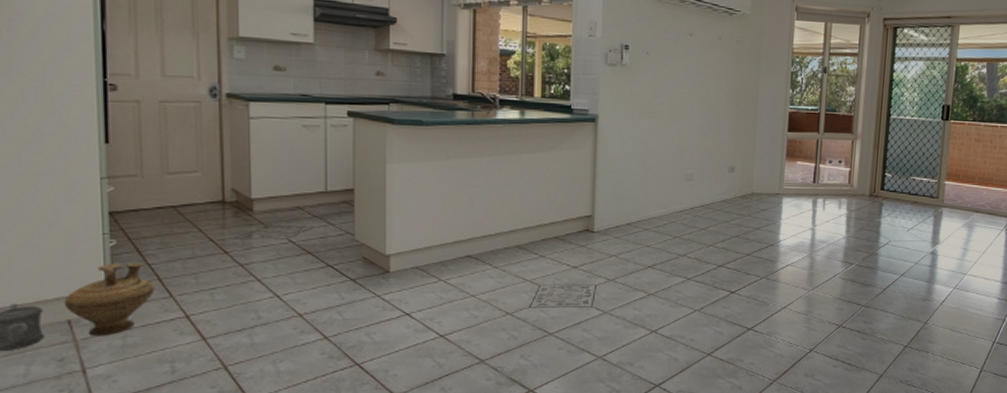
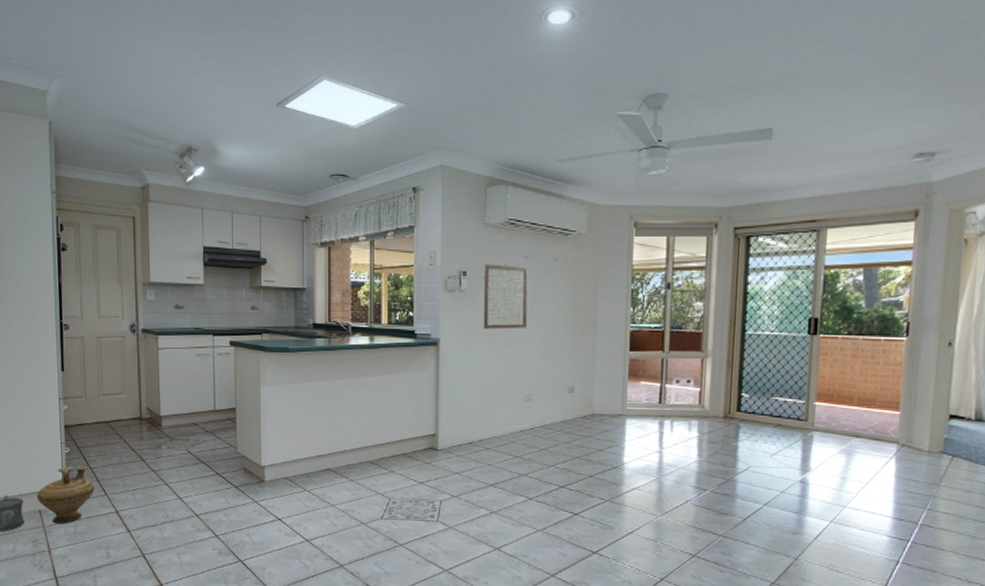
wall art: none [644,39,692,107] -> present [483,263,528,329]

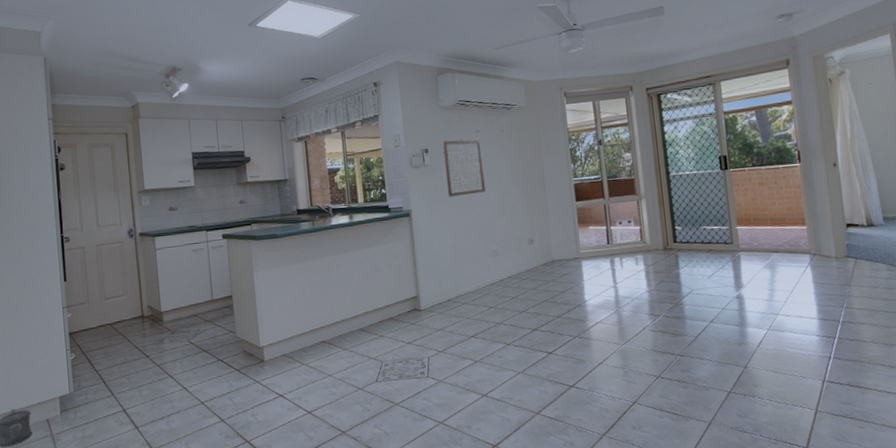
ceramic jug: present [36,466,95,524] -> none [43,369,102,431]

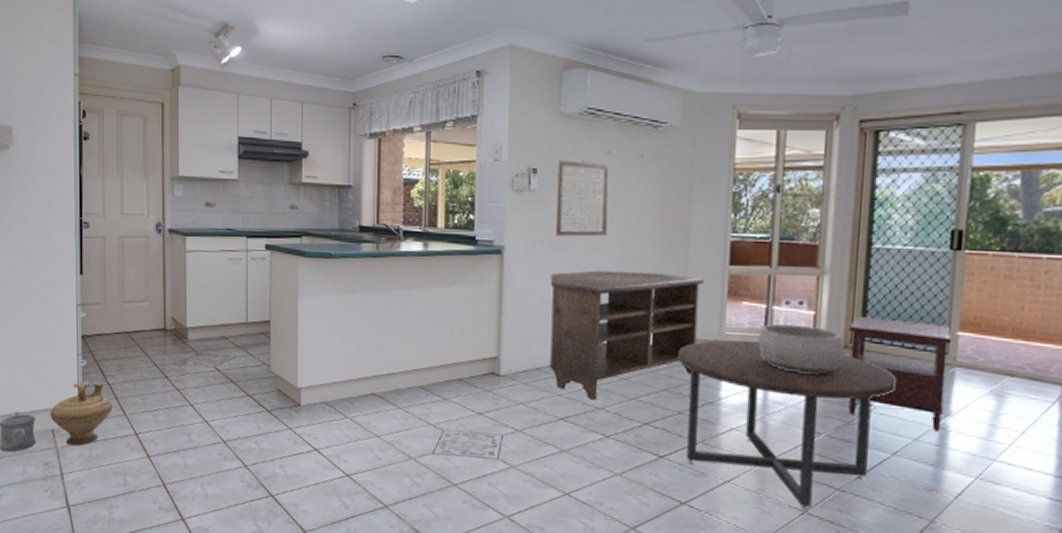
ceramic jug: none [43,369,102,431] -> present [49,381,113,446]
tv stand: none [448,213,562,318] -> present [550,270,704,400]
coffee table: none [550,255,704,376] -> present [678,340,898,512]
decorative bowl: none [604,237,665,273] -> present [758,323,844,374]
side table: none [665,223,738,300] -> present [848,315,952,431]

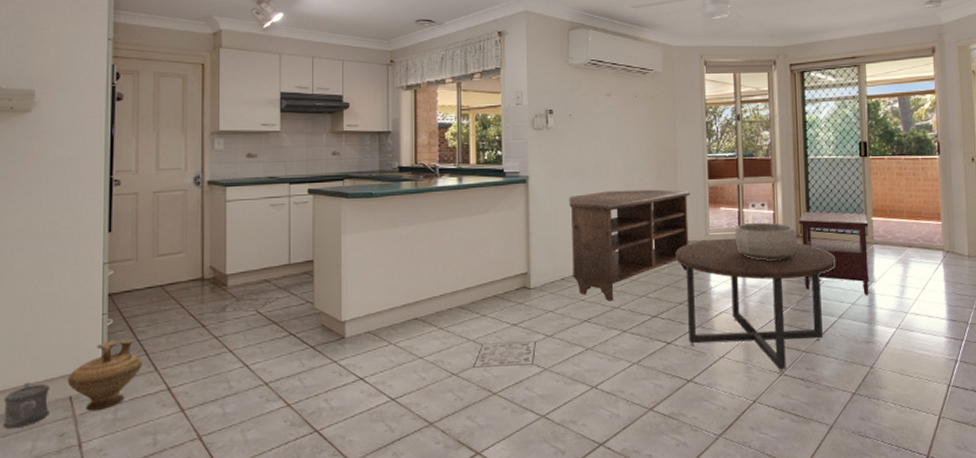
wall art: present [555,159,609,237] -> none [569,101,612,165]

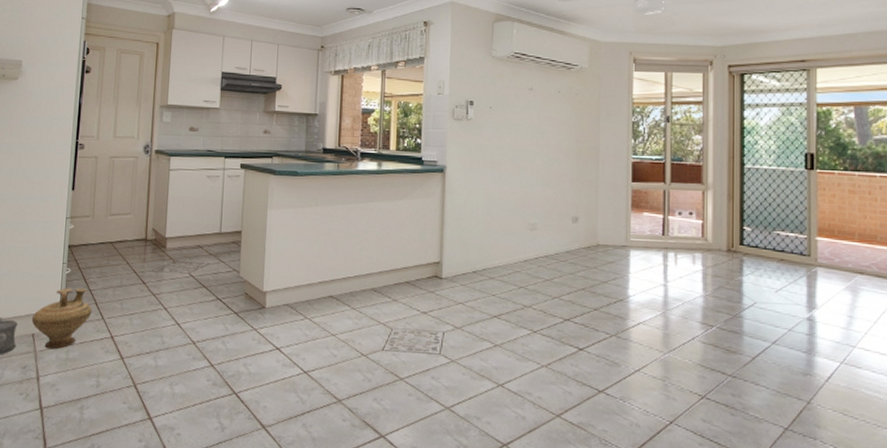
tv stand: present [569,189,690,301] -> none [484,186,611,299]
coffee table: present [676,239,836,374] -> none [593,245,772,397]
decorative bowl: present [734,222,797,261] -> none [658,231,728,274]
side table: present [799,211,870,295] -> none [731,224,813,322]

